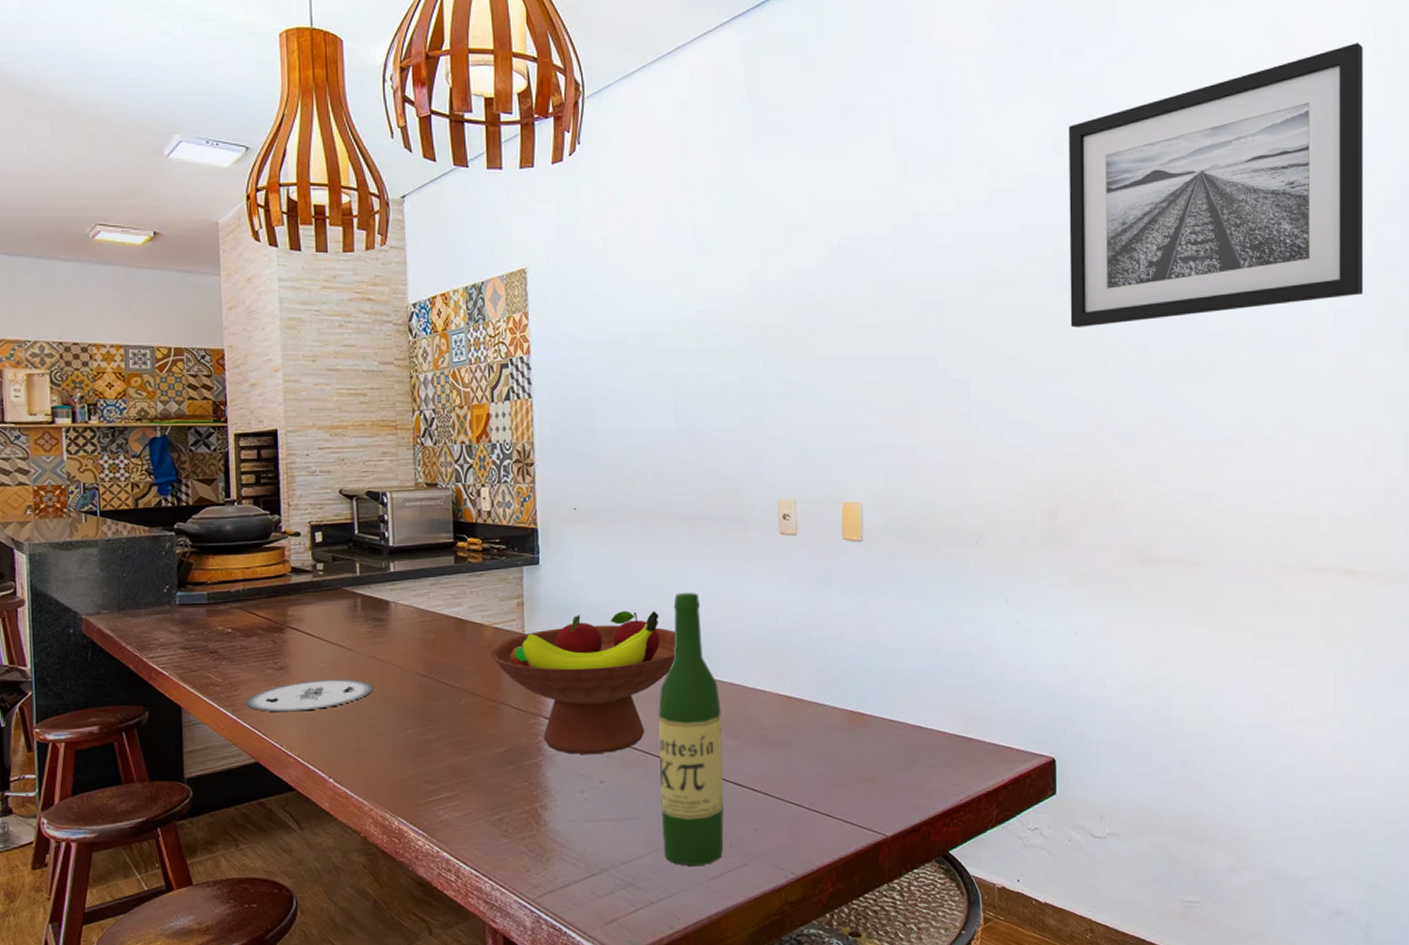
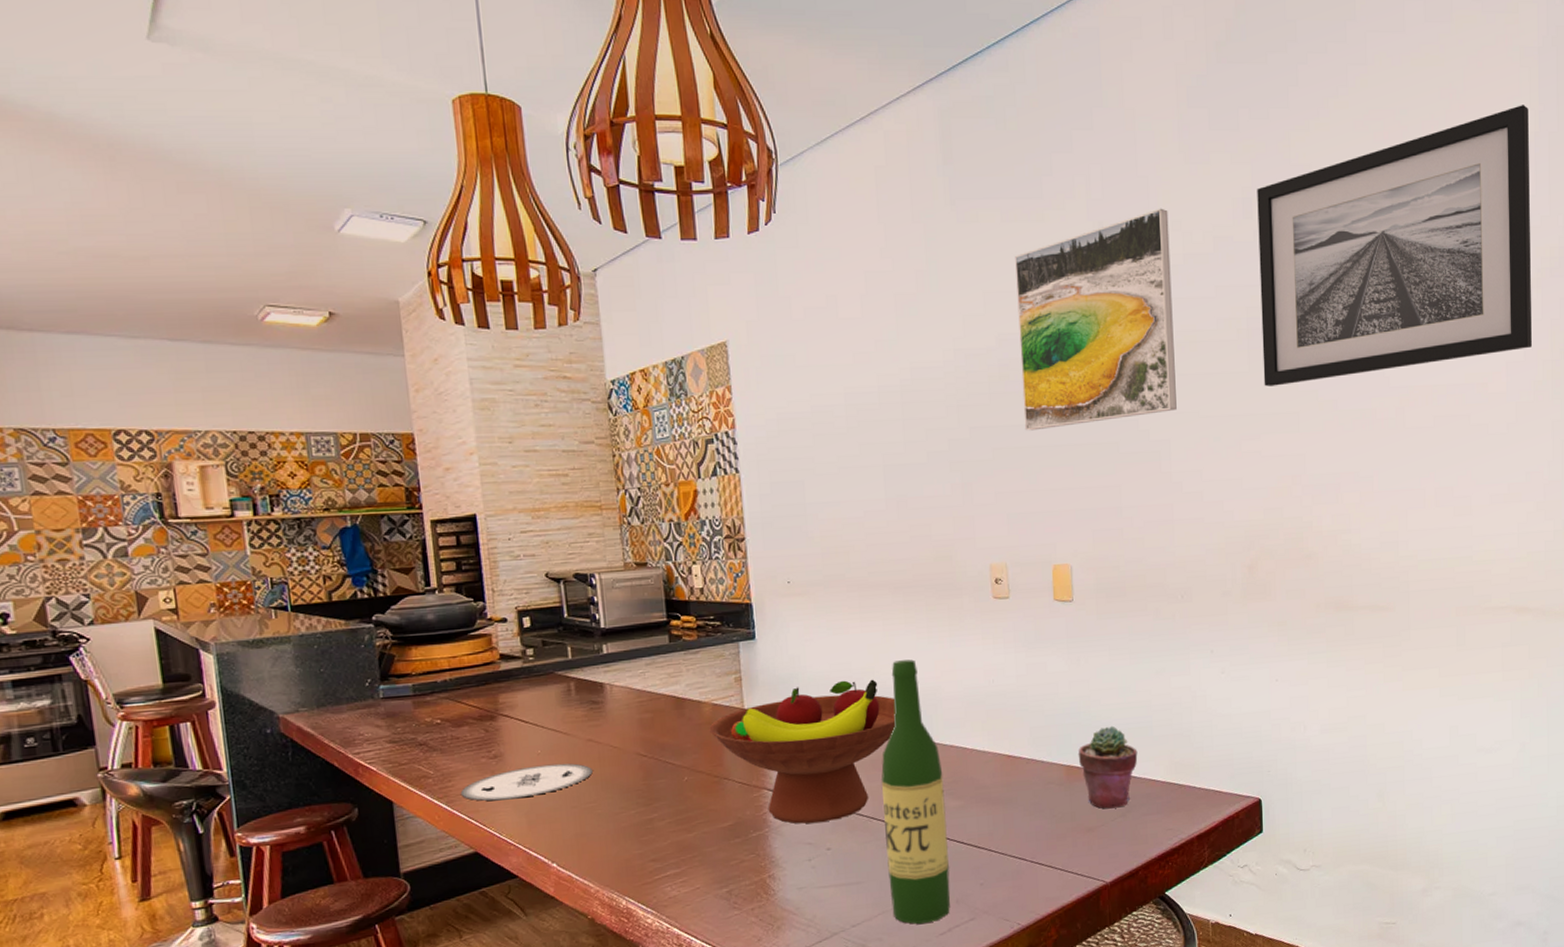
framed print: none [816,144,978,366] -> present [1015,208,1177,431]
potted succulent: none [862,672,925,759] -> present [1078,725,1138,809]

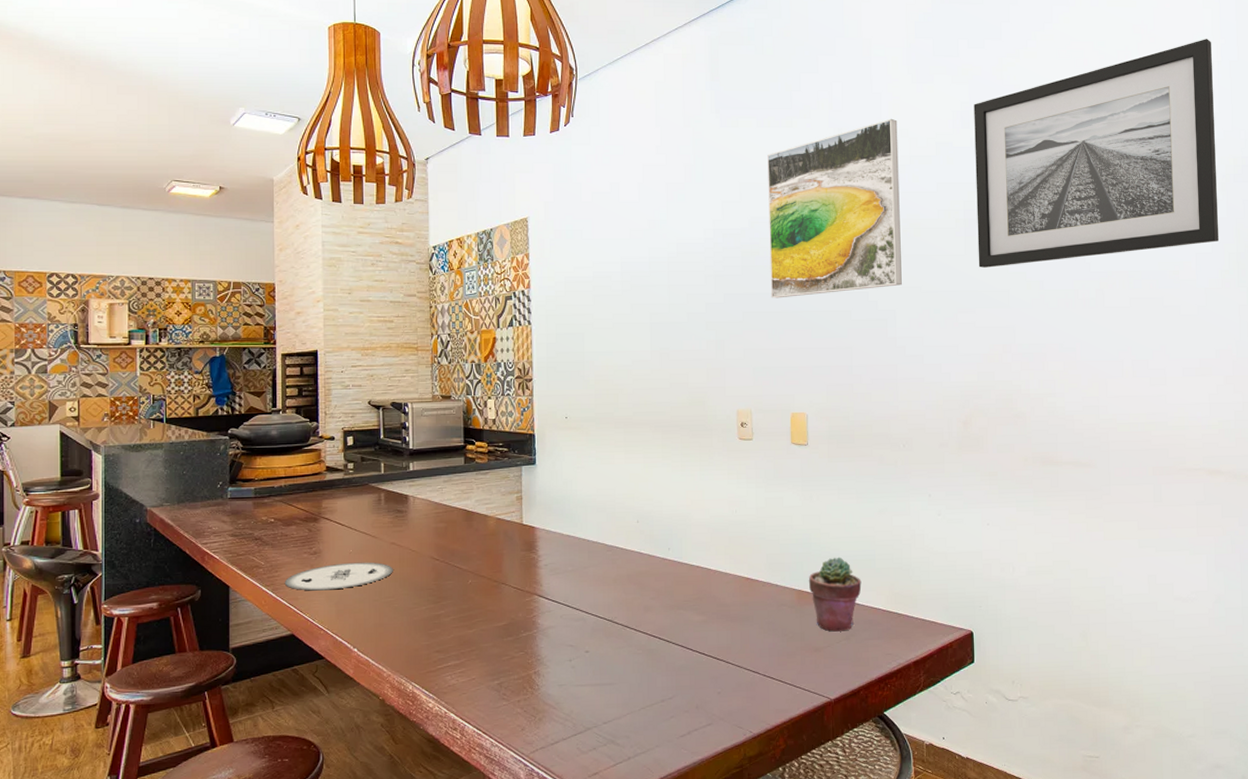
fruit bowl: present [709,679,896,824] -> none [492,504,651,628]
wine bottle: present [881,659,950,924] -> none [636,489,691,725]

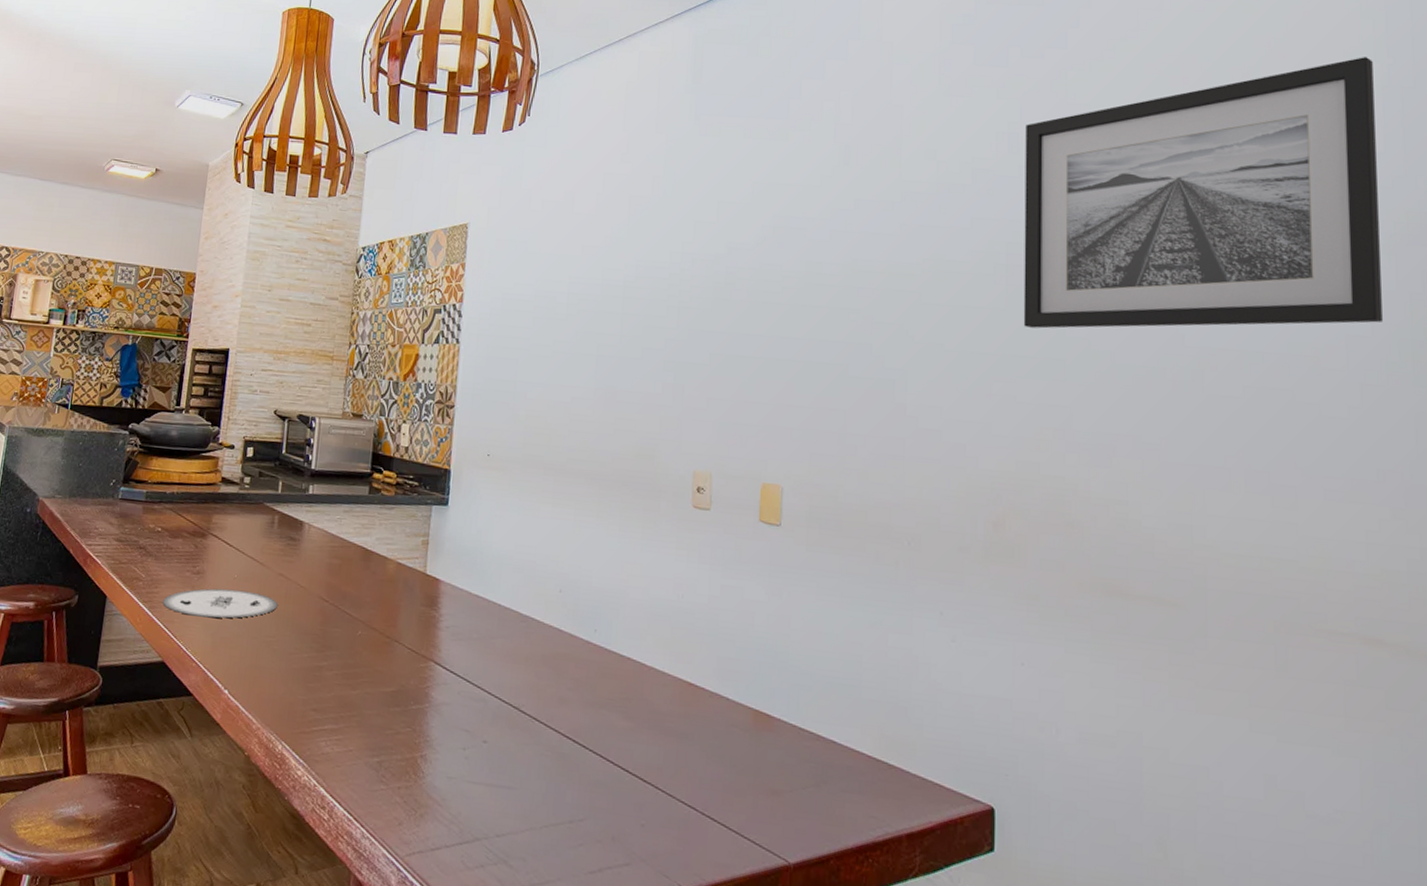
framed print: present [767,118,902,299] -> none [746,136,922,342]
potted succulent: present [808,557,862,632] -> none [769,675,841,775]

